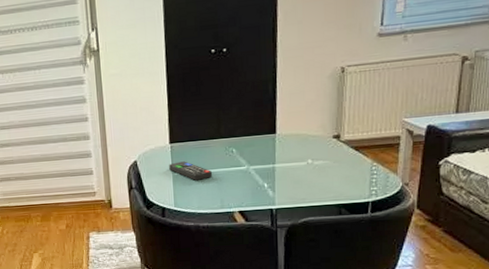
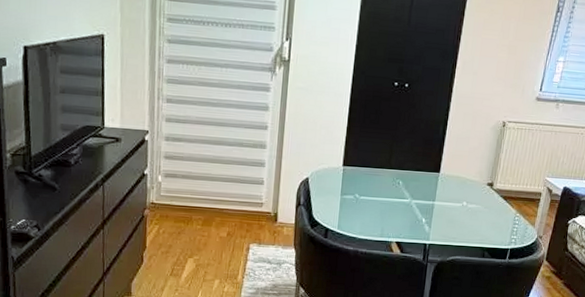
remote control: present [169,161,213,180] -> none [338,185,378,206]

